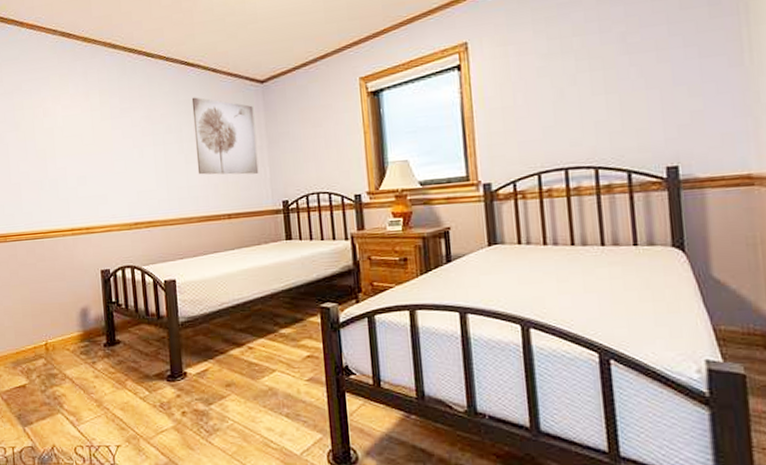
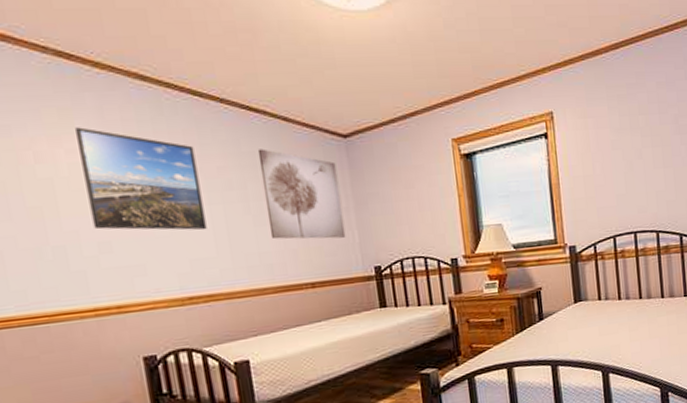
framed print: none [69,88,151,167] -> present [75,127,207,230]

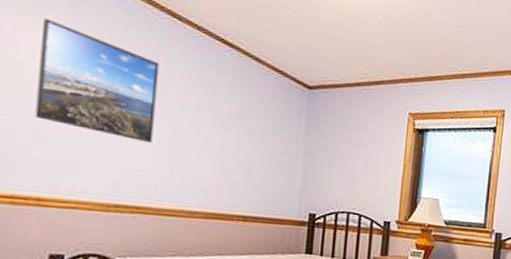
wall art: present [257,149,346,239] -> none [214,80,295,180]

